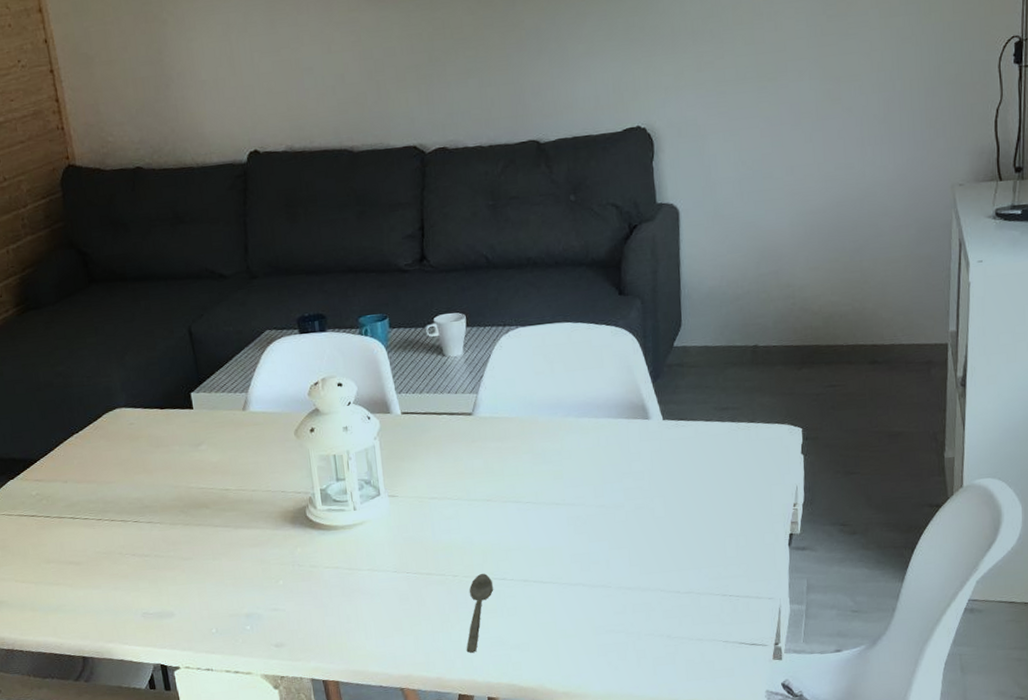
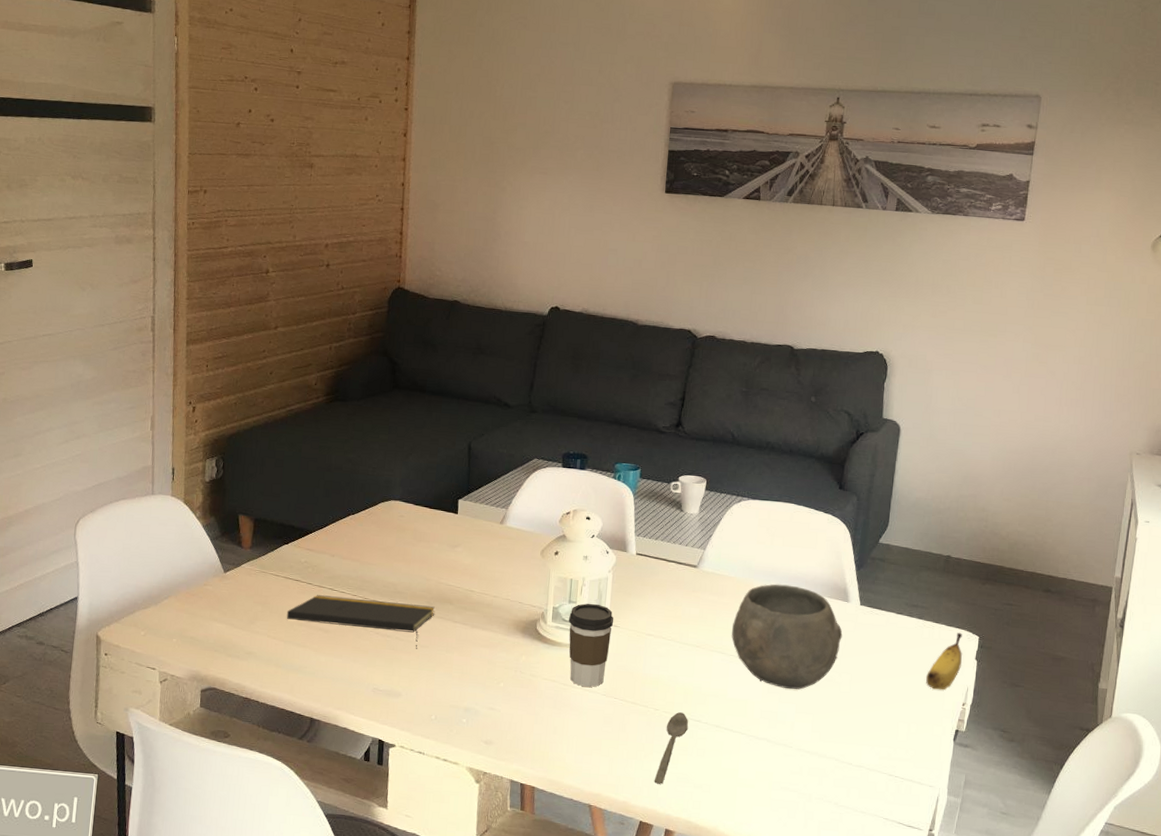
notepad: none [29,514,191,563] -> present [286,595,435,649]
coffee cup: none [340,476,392,567] -> present [569,603,614,687]
bowl: none [523,413,648,527] -> present [732,584,843,690]
banana: none [749,428,786,496] -> present [926,633,962,690]

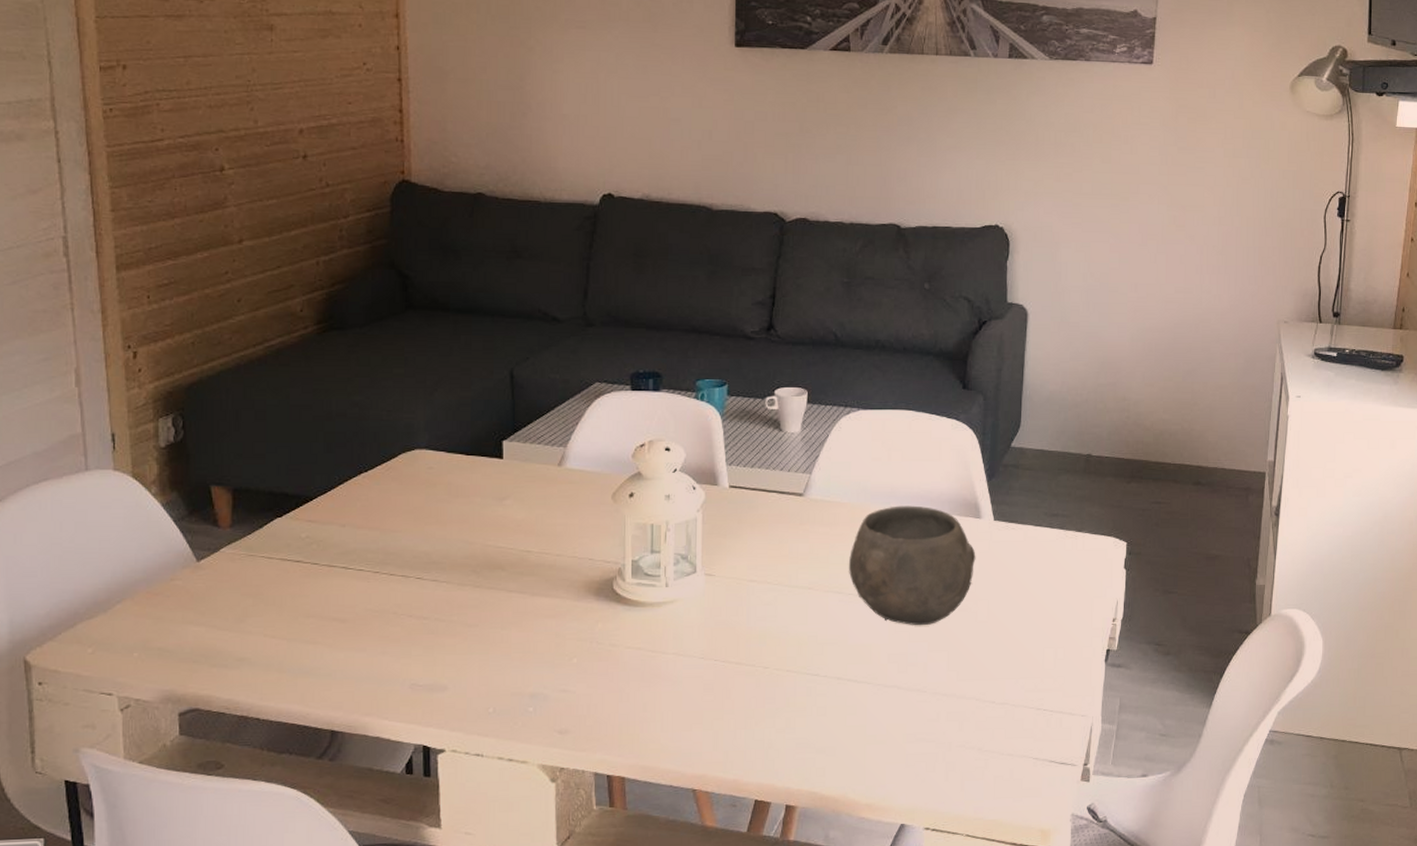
notepad: present [286,595,435,649] -> none [287,575,482,630]
coffee cup: present [569,603,614,687] -> none [653,551,708,651]
spoon: present [654,712,688,784] -> none [768,668,804,754]
banana: present [926,633,962,690] -> none [1072,540,1109,607]

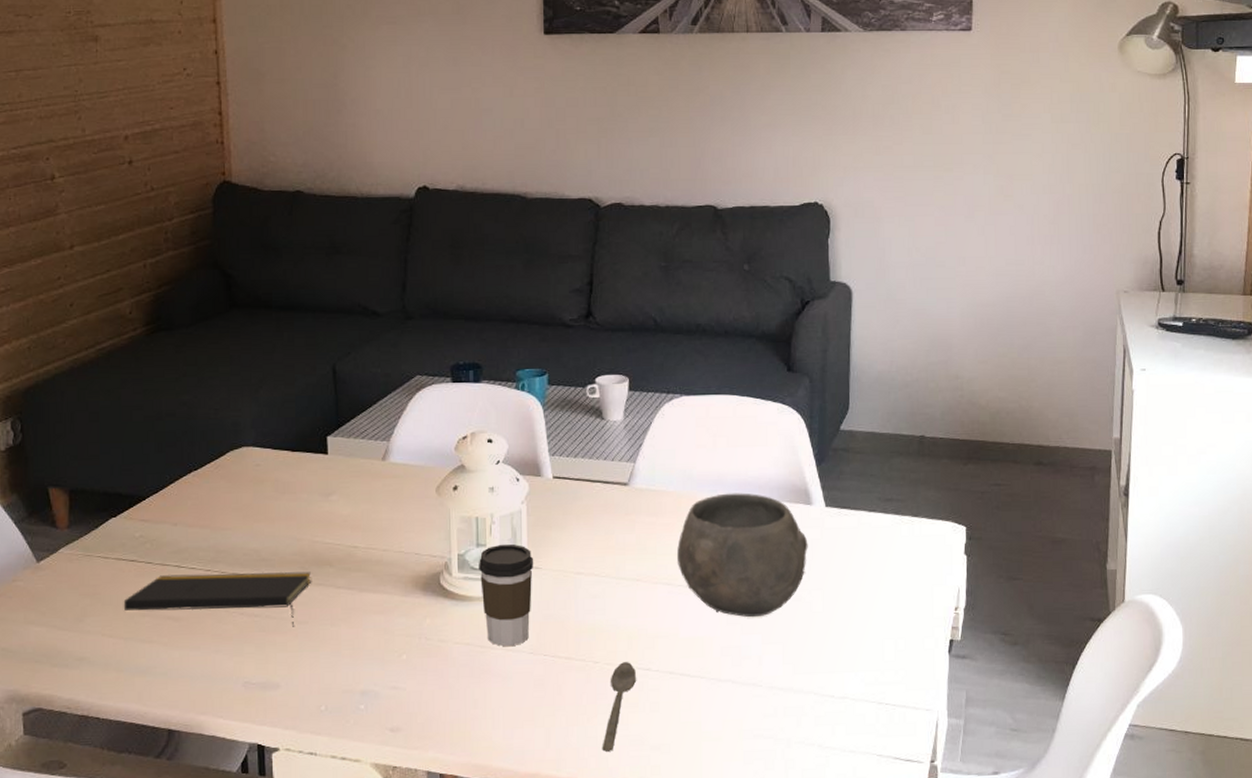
notepad: none [287,575,482,630] -> present [123,572,311,627]
coffee cup: none [653,551,708,651] -> present [479,543,534,646]
spoon: none [768,668,804,754] -> present [602,662,636,752]

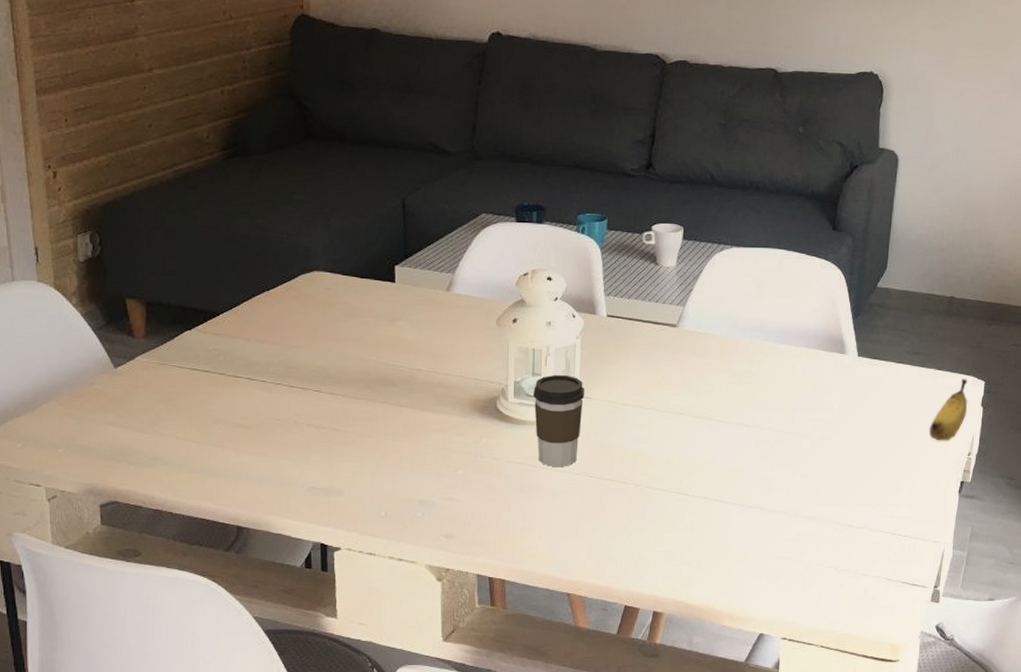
notepad: present [123,572,311,627] -> none [197,386,375,440]
spoon: present [602,662,636,752] -> none [638,486,673,565]
bowl: present [677,493,808,618] -> none [718,339,840,453]
banana: none [910,525,949,596] -> present [929,379,967,441]

